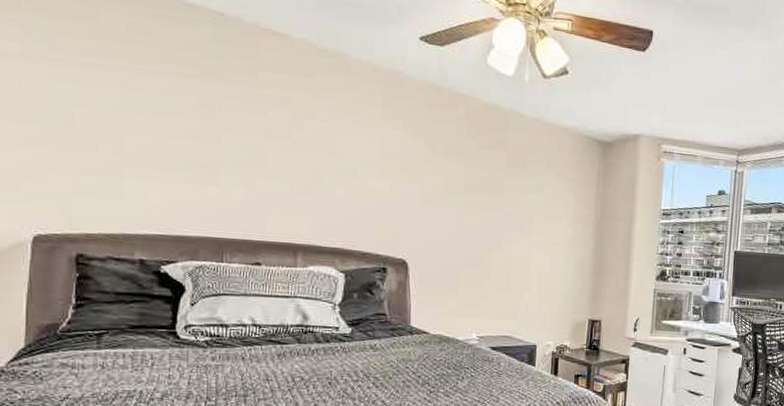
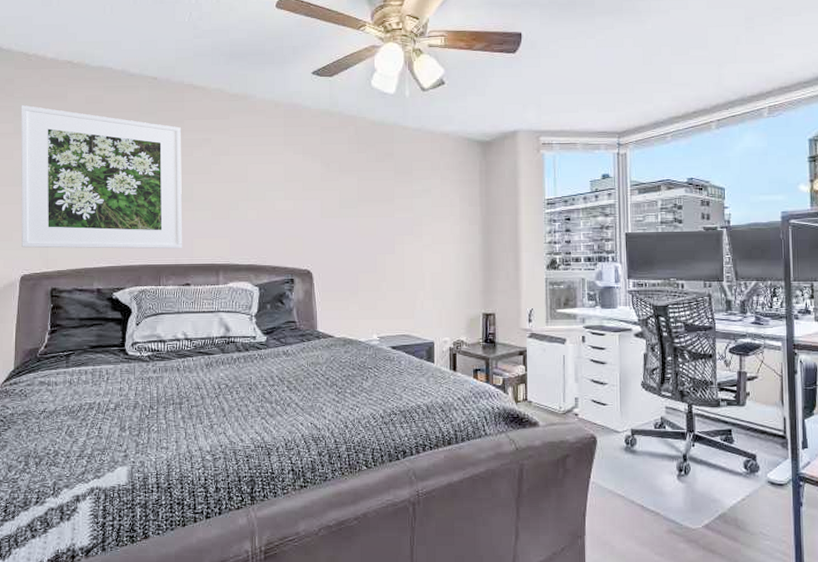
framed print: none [32,20,255,223] -> present [20,105,183,249]

